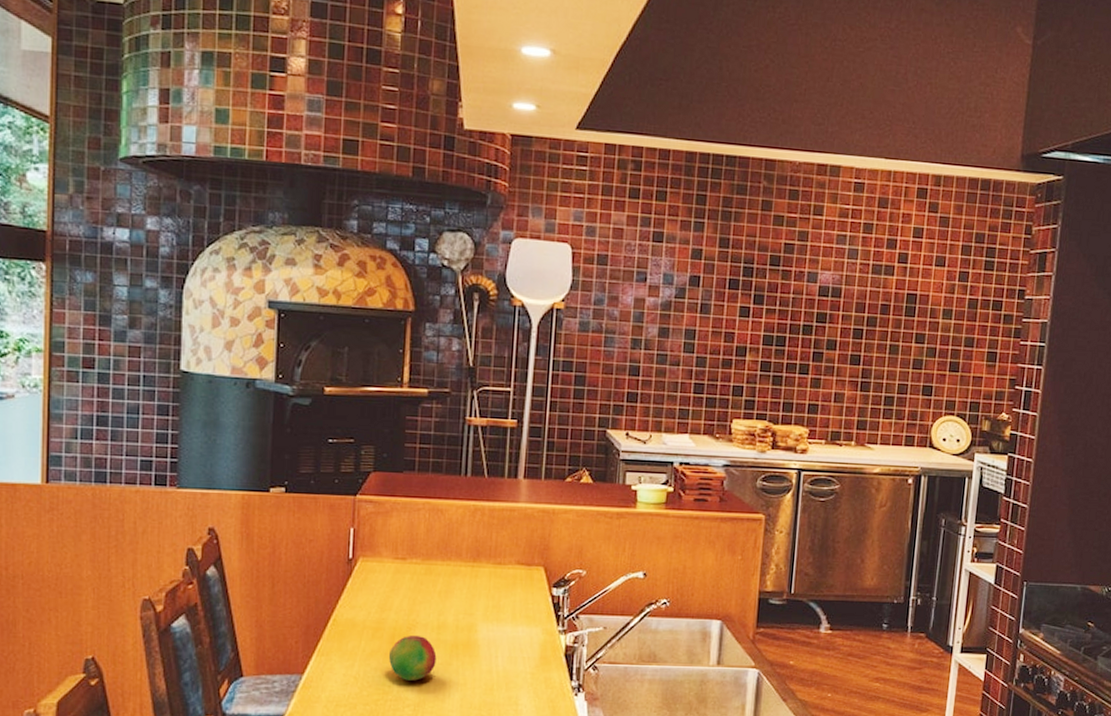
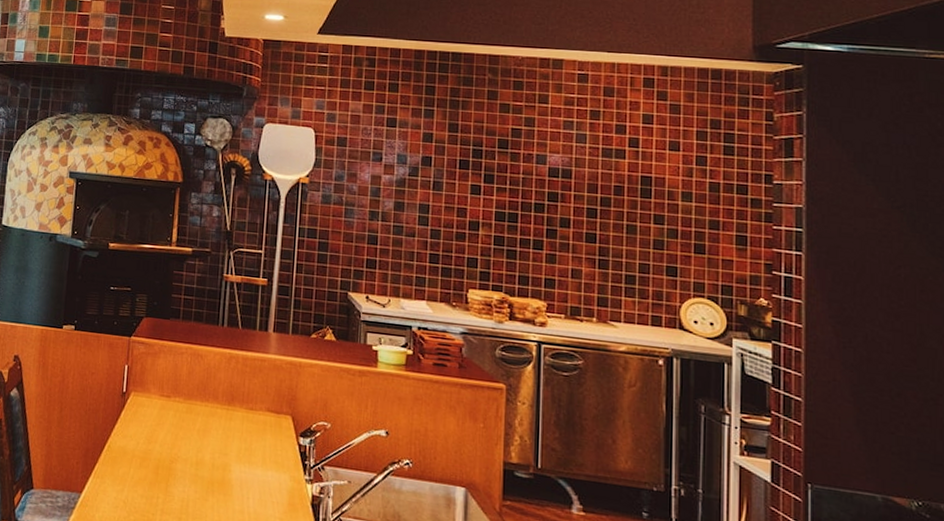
fruit: present [388,636,437,681] -> none [153,468,195,512]

